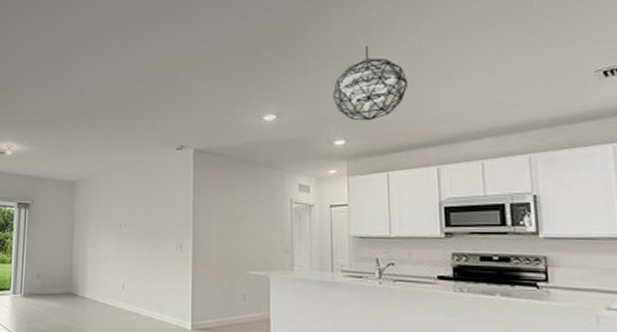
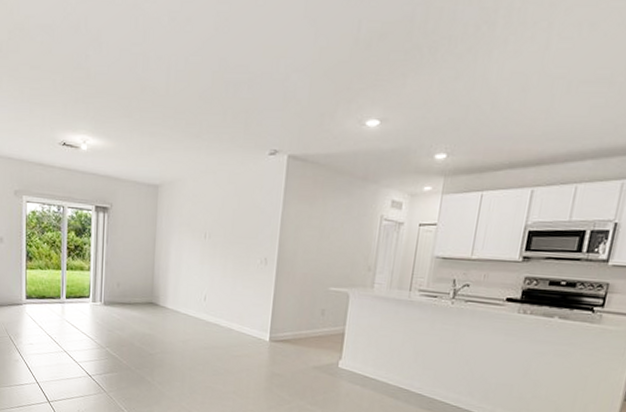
pendant light: present [332,46,409,121] -> none [442,42,525,134]

